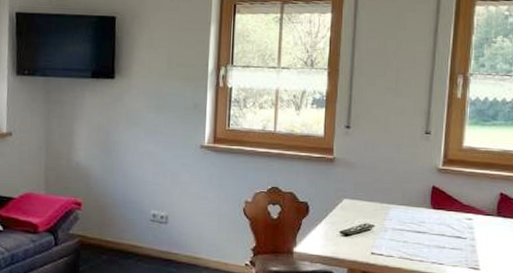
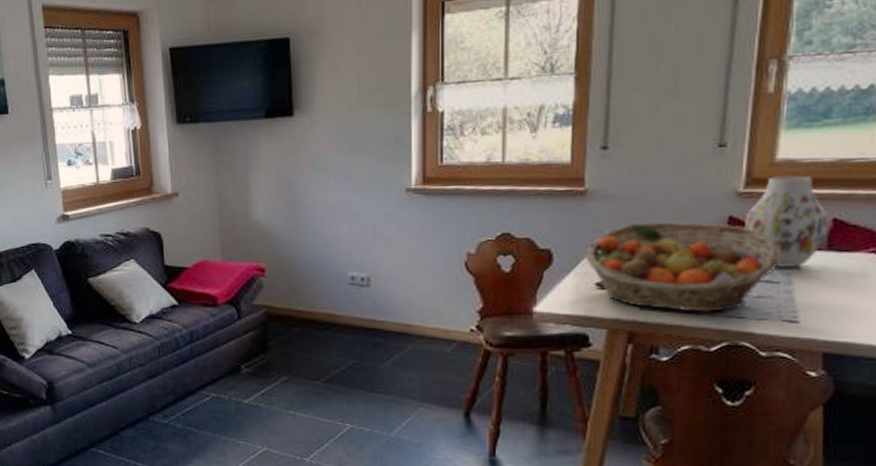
fruit basket: none [333,186,468,259] -> present [585,222,782,312]
vase: none [443,159,498,227] -> present [745,175,829,267]

